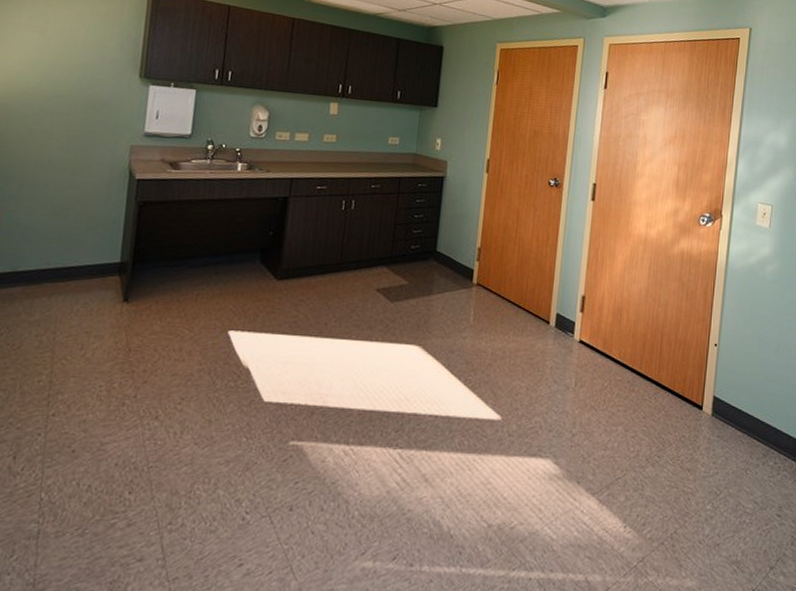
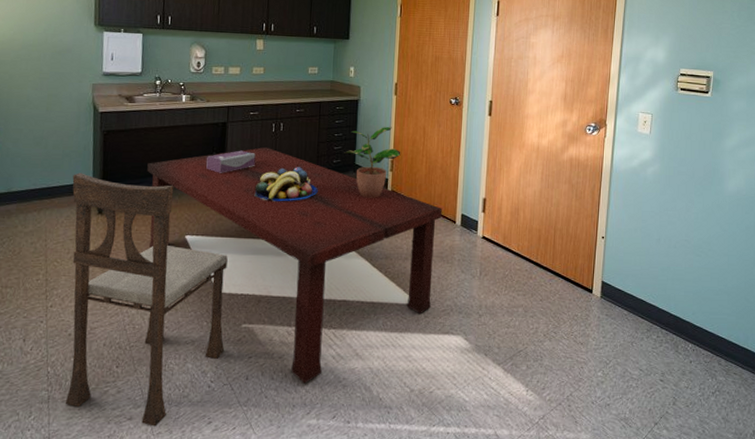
dining chair: none [58,251,278,570] -> present [65,172,228,427]
dining table: none [183,227,535,516] -> present [147,146,442,384]
tissue box: none [259,230,320,257] -> present [205,150,256,173]
fruit bowl: none [315,252,391,293] -> present [254,167,318,202]
potted plant: none [423,208,490,292] -> present [343,126,401,198]

